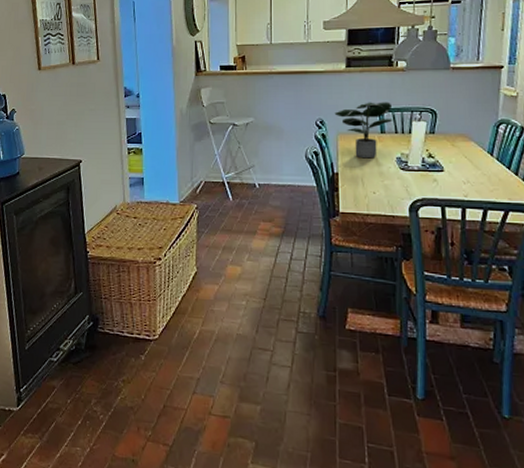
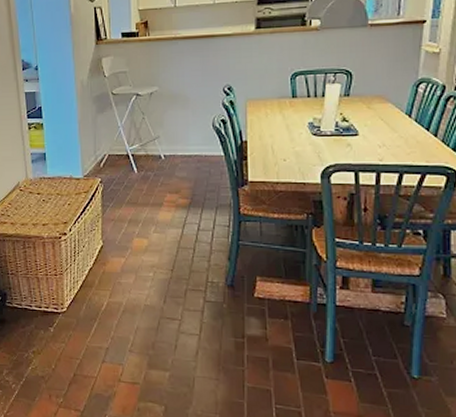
potted plant: present [334,102,393,159] -> none [243,64,306,125]

